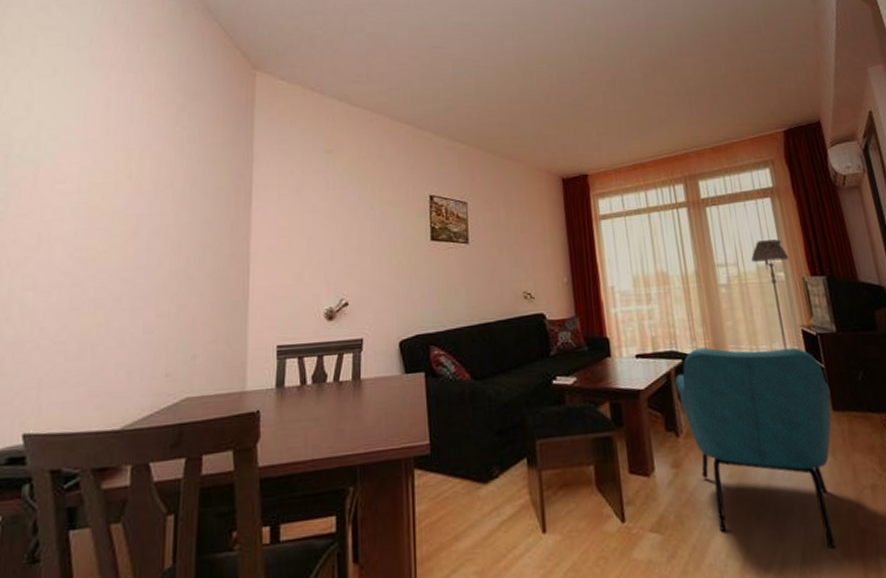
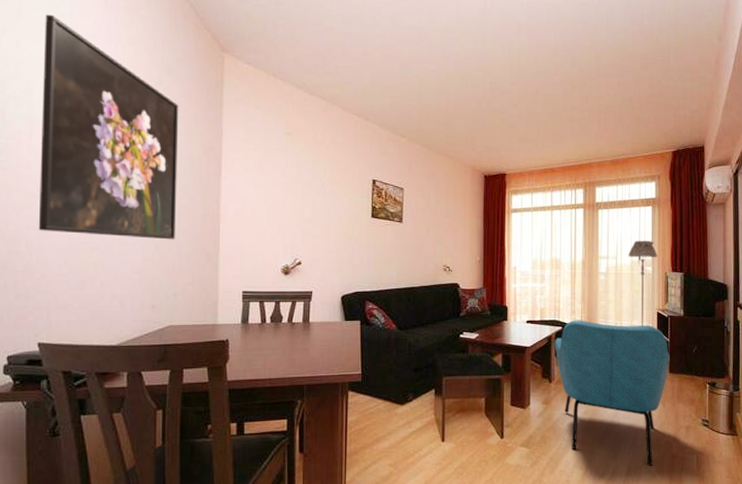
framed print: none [35,48,204,291] -> present [38,14,179,240]

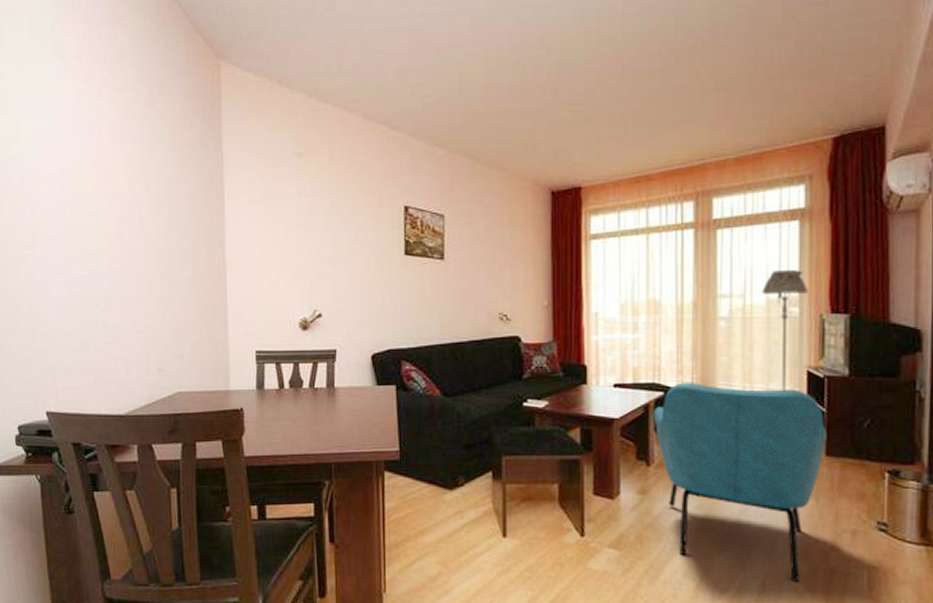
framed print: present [38,14,179,240] -> none [26,36,178,292]

